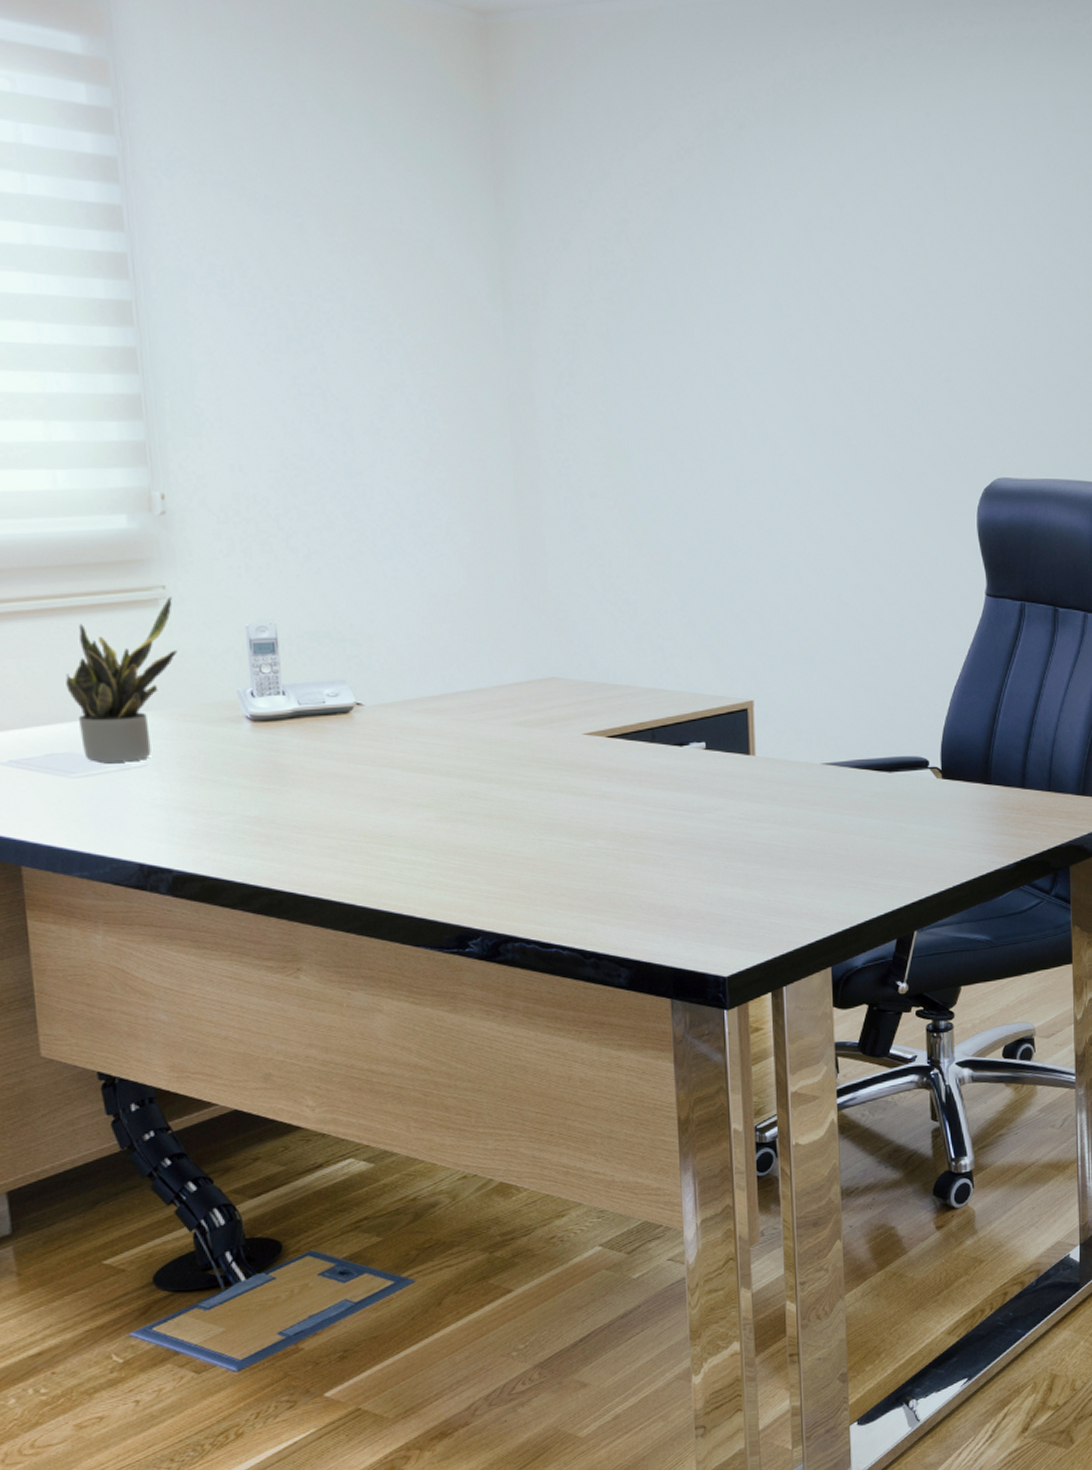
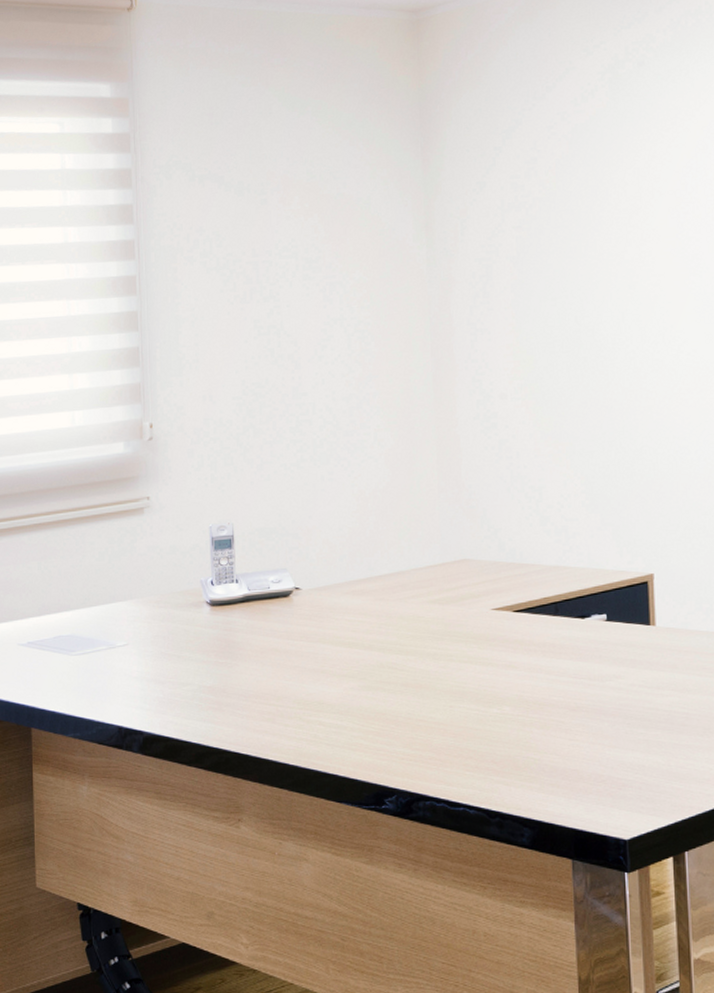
potted plant: present [65,597,178,762] -> none [72,505,156,643]

